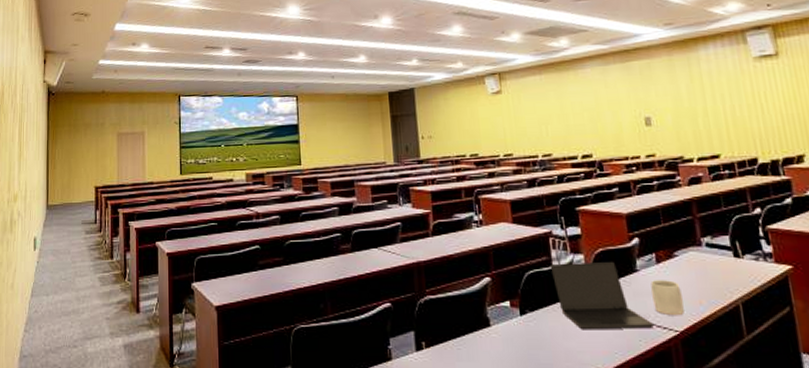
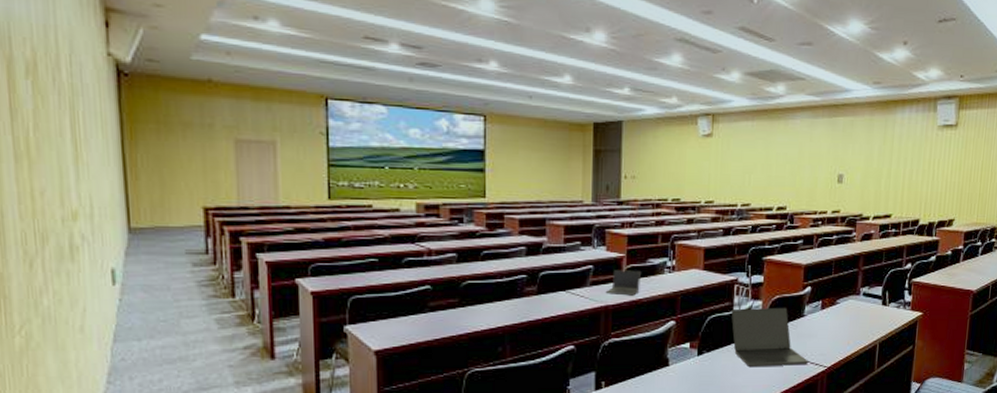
laptop computer: none [415,226,450,252] -> present [605,270,641,296]
mug: present [650,280,684,316] -> none [812,324,836,354]

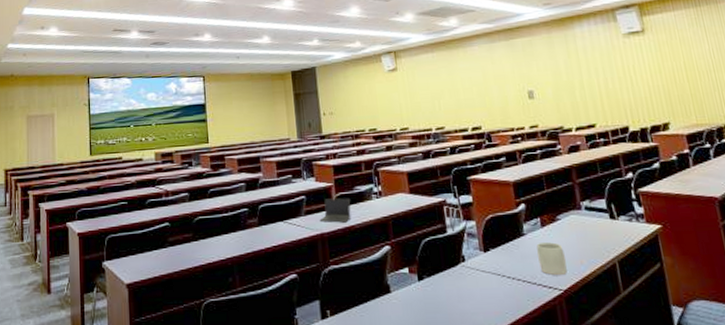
laptop: present [731,307,808,368] -> none [444,226,540,293]
mug: none [812,324,836,354] -> present [536,242,567,276]

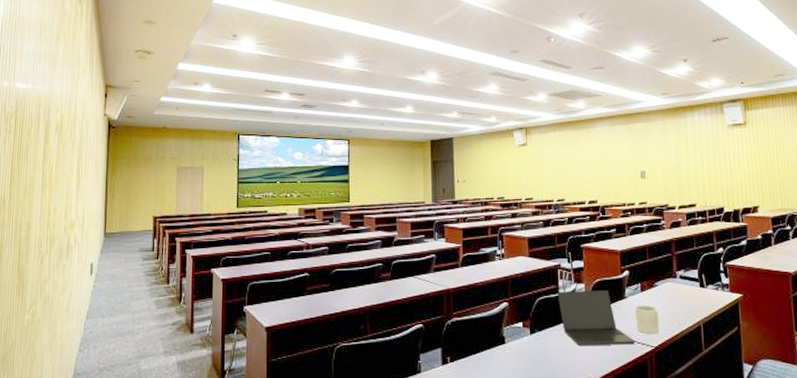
laptop computer: present [319,198,351,223] -> none [446,258,476,280]
laptop: none [444,226,540,293] -> present [557,289,635,346]

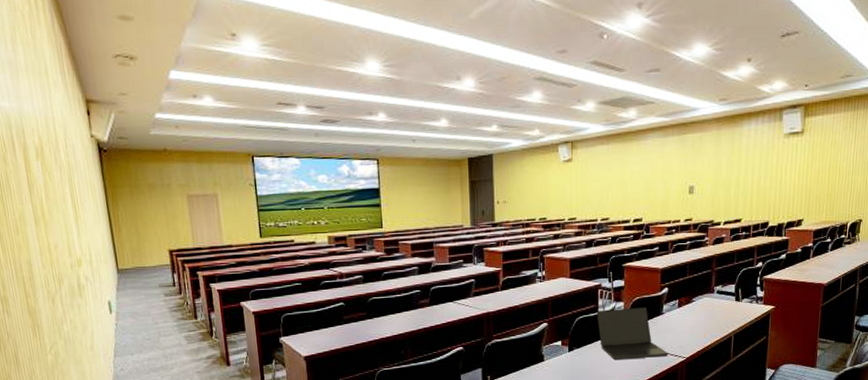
mug: present [635,305,659,335] -> none [671,320,693,347]

